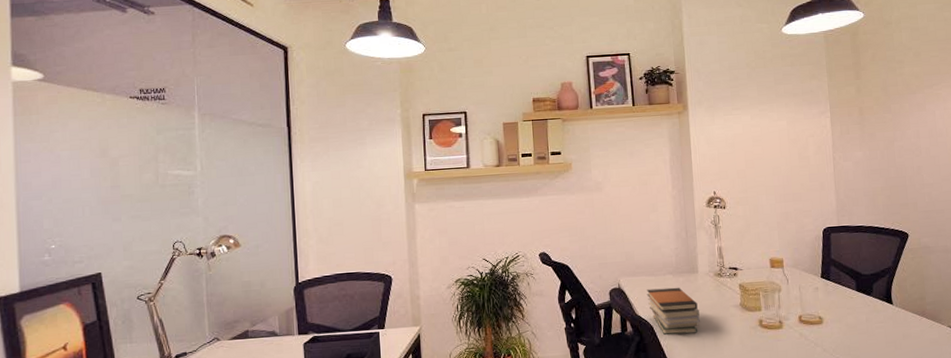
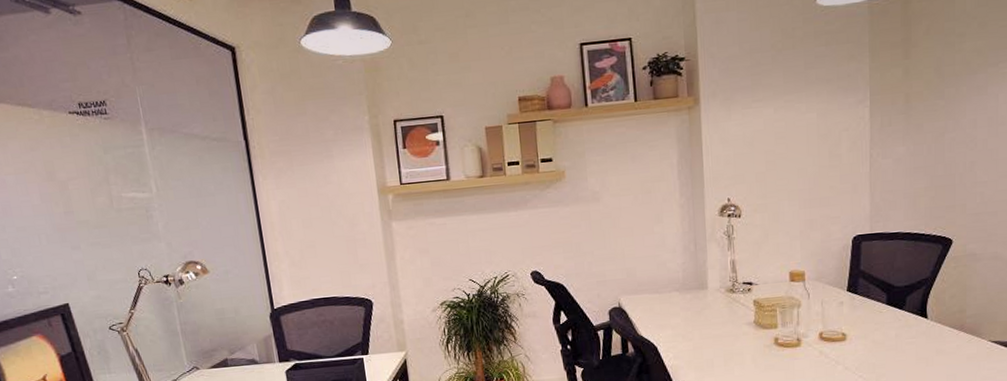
book stack: present [646,287,700,335] -> none [649,304,709,356]

